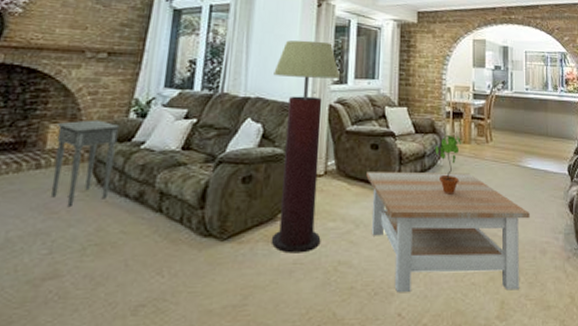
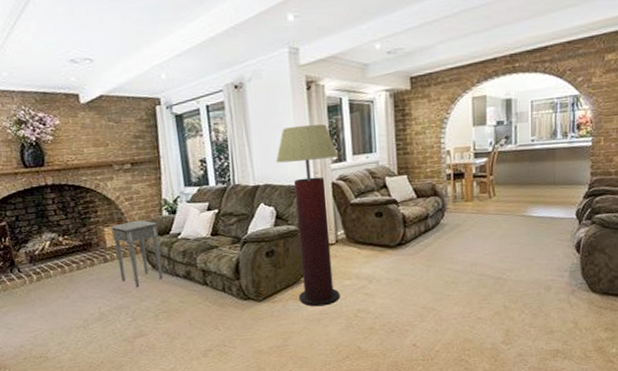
coffee table: present [366,172,530,292] -> none [374,227,535,329]
potted plant: present [435,136,461,195] -> none [437,195,463,249]

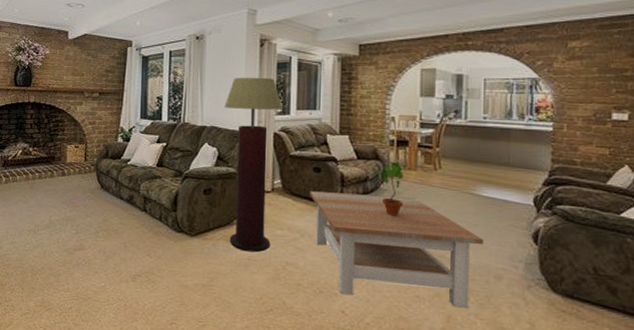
side table: present [108,220,164,287] -> none [71,142,112,203]
coffee table: none [374,227,535,329] -> present [310,191,484,309]
potted plant: none [437,195,463,249] -> present [378,162,406,216]

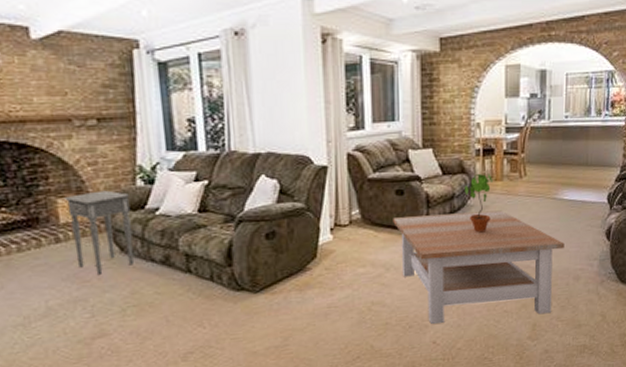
side table: none [71,142,112,203] -> present [63,190,135,274]
floor lamp: present [224,77,282,253] -> none [282,84,355,299]

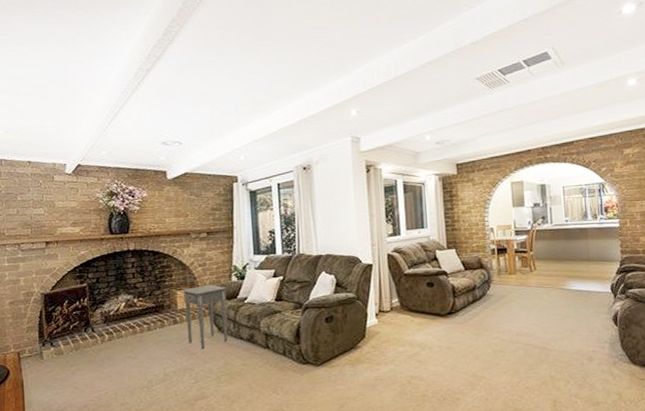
coffee table: present [393,210,565,324] -> none [426,299,576,397]
potted plant: present [464,174,492,233] -> none [484,269,508,318]

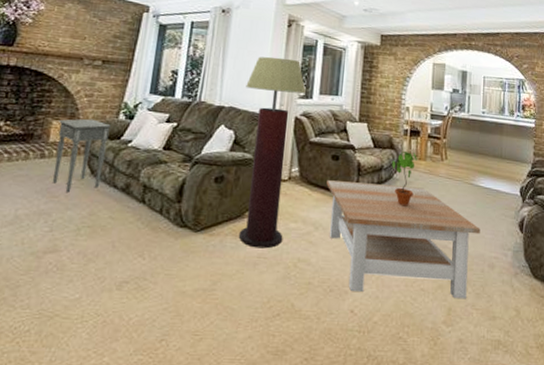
floor lamp: none [337,201,395,373] -> present [238,56,306,249]
coffee table: none [426,299,576,397] -> present [326,180,480,299]
potted plant: none [484,269,508,318] -> present [392,152,417,207]

